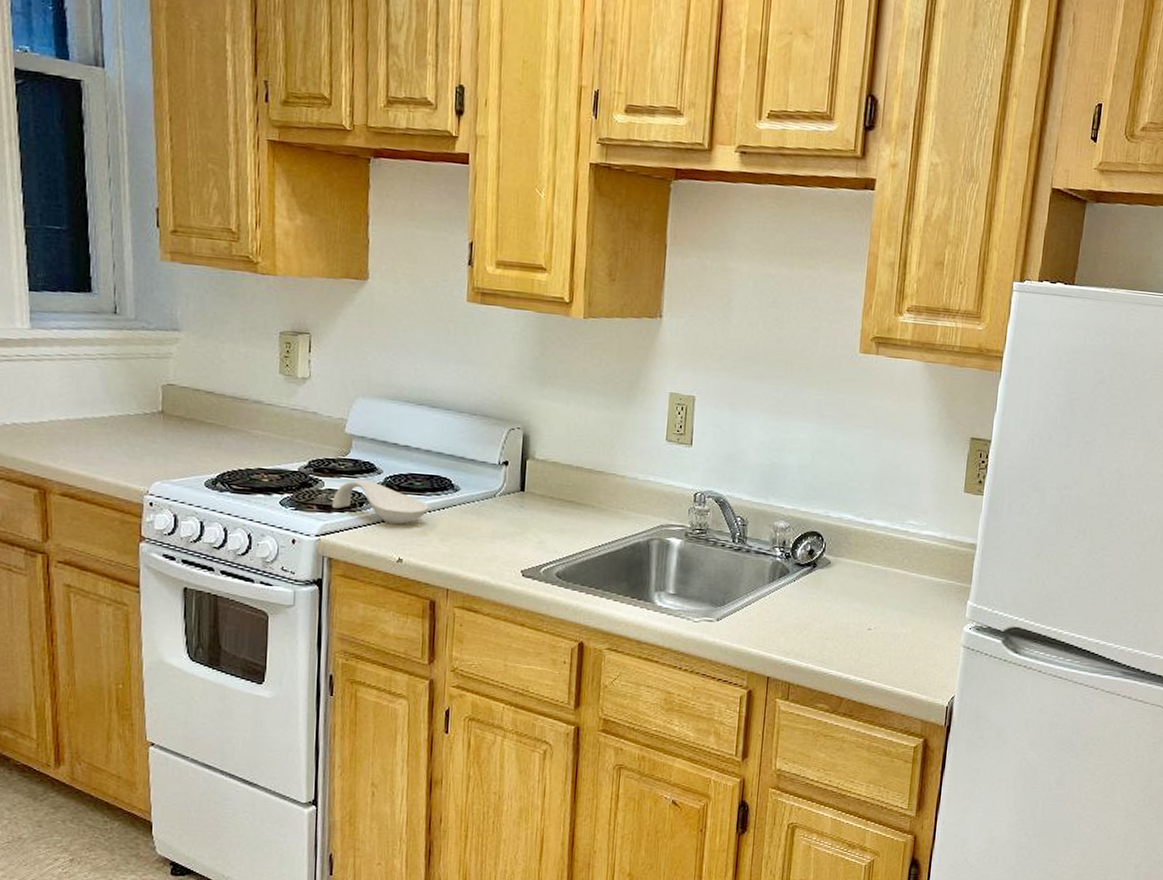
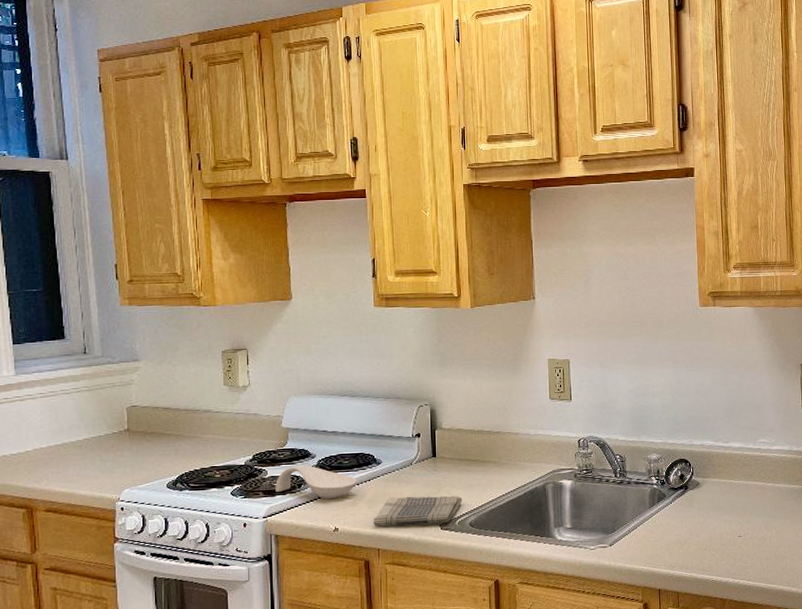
dish towel: none [443,531,551,569] -> present [373,496,463,527]

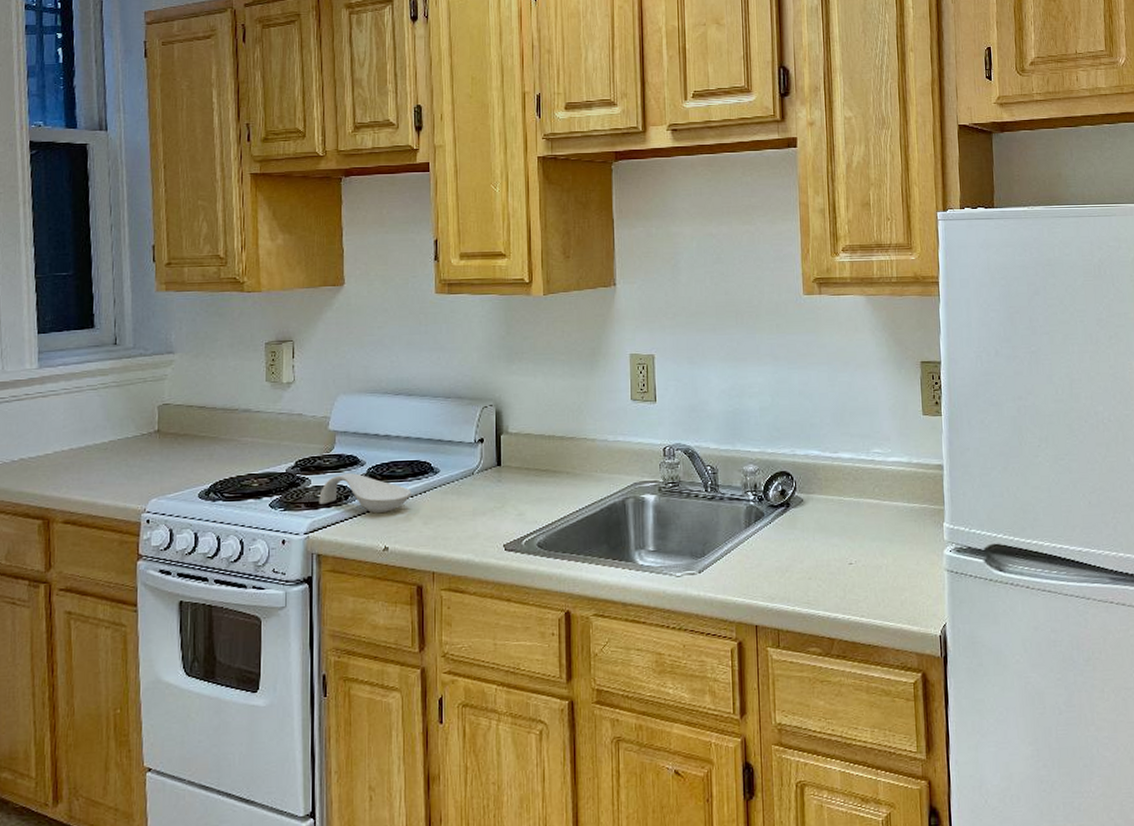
dish towel: present [373,496,463,527] -> none [427,511,531,546]

